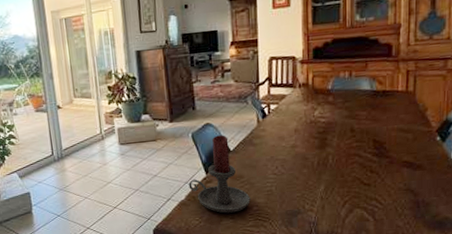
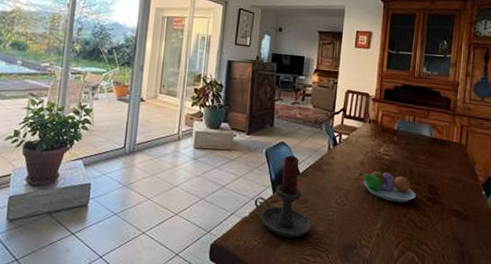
fruit bowl: none [294,132,360,164] -> present [358,168,416,203]

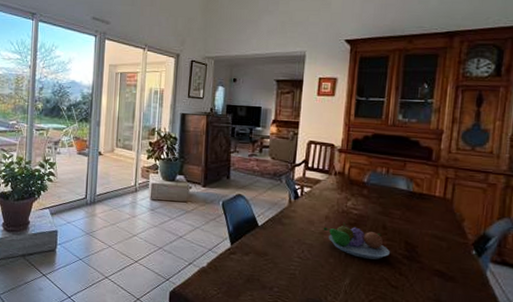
candle holder: present [254,155,312,238] -> none [212,208,272,290]

